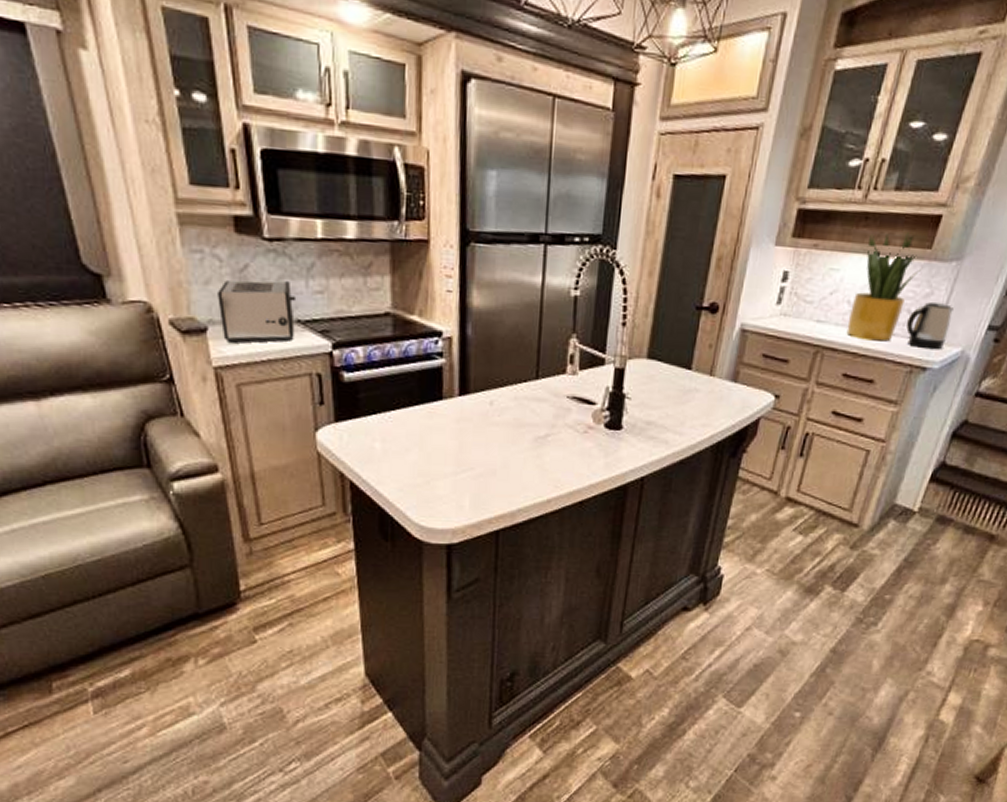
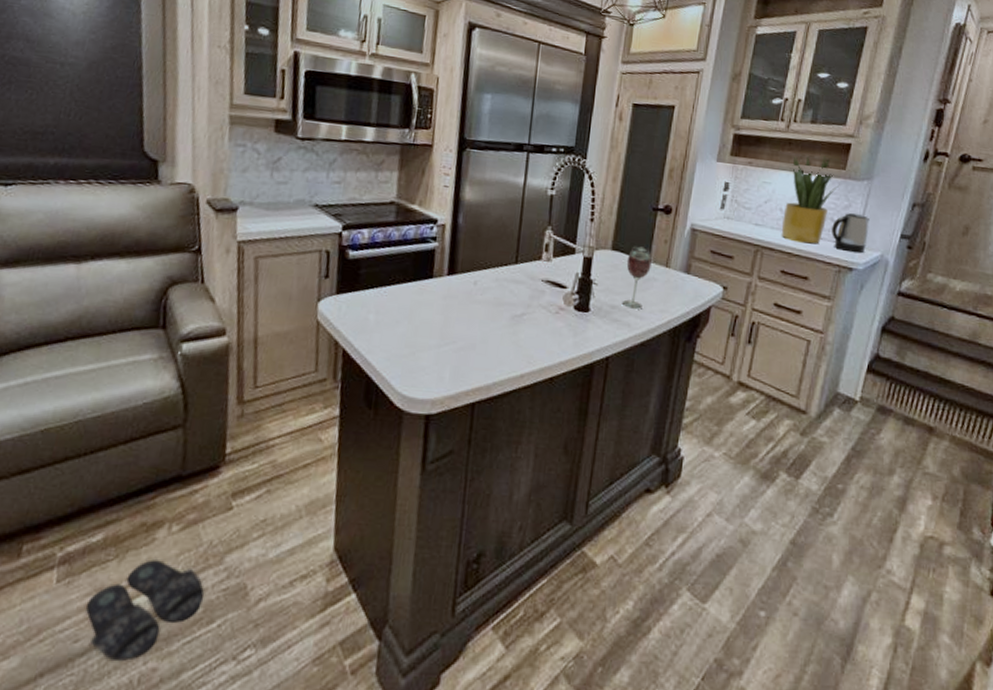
slippers: none [129,690,241,776] -> present [86,559,204,661]
toaster: present [218,280,297,343] -> none [250,170,318,222]
wineglass: none [660,352,694,424] -> present [623,246,652,309]

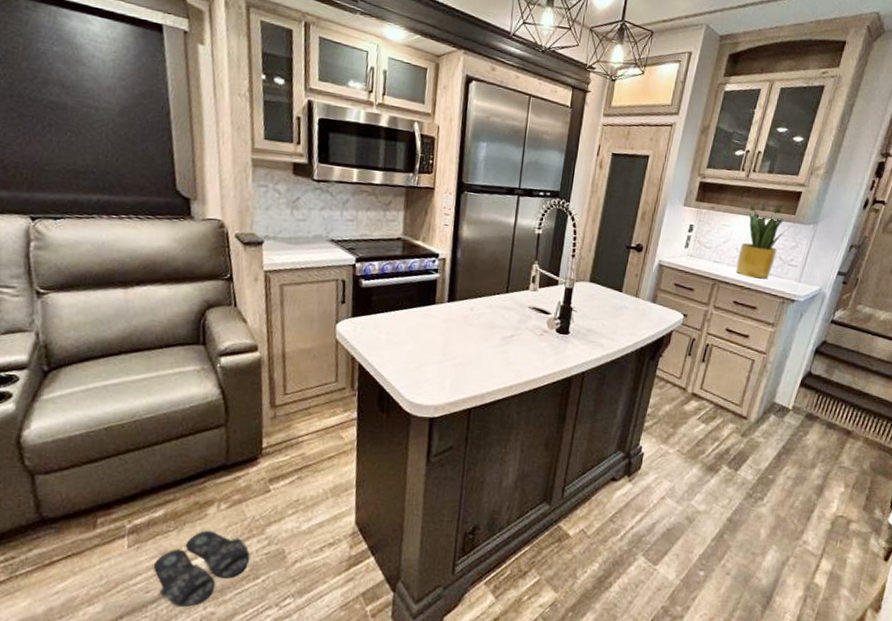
wineglass: present [623,246,652,309] -> none [598,279,624,333]
kettle: present [832,212,869,254] -> none [779,252,812,288]

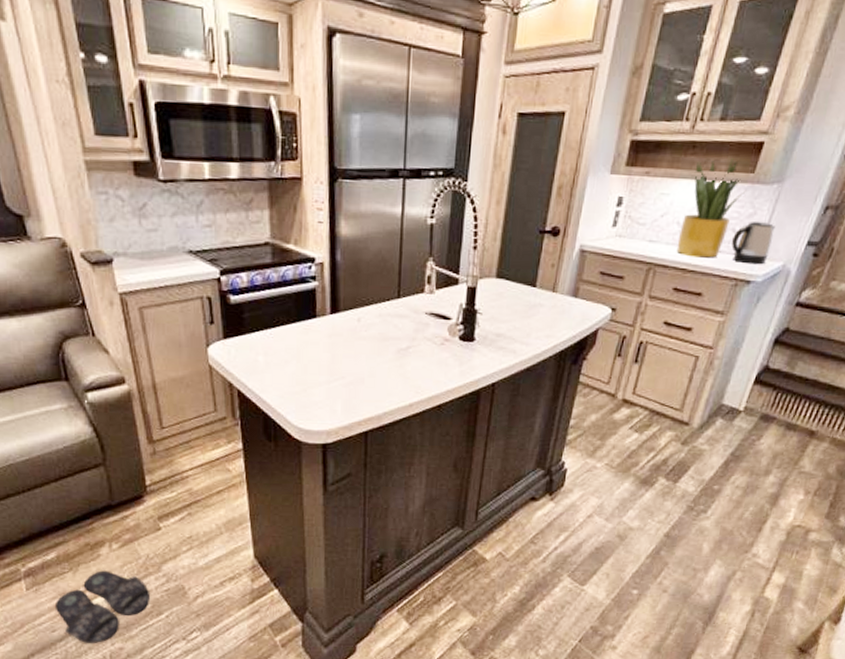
kettle: none [779,252,812,288] -> present [731,221,775,265]

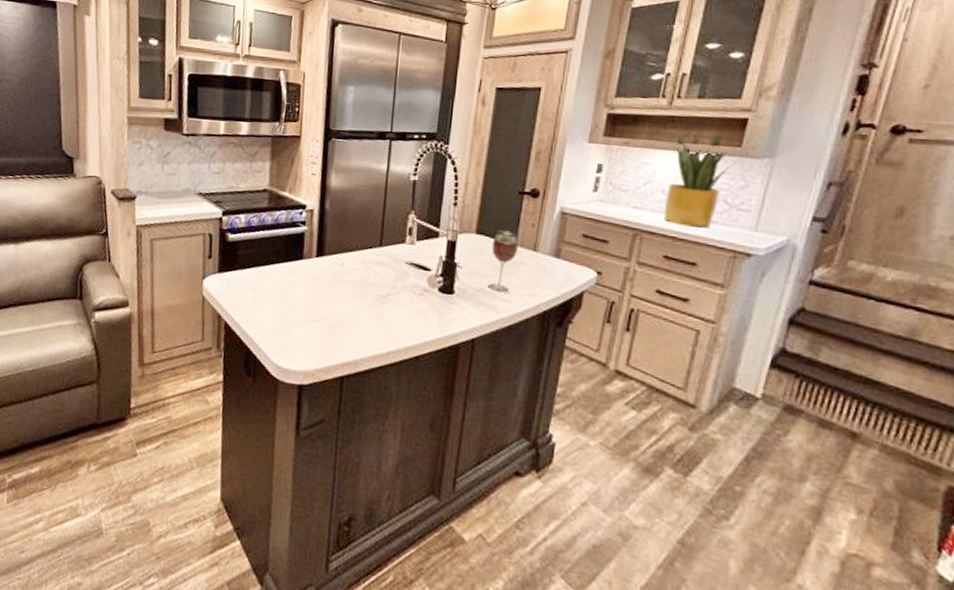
slippers: present [56,570,149,643] -> none [28,492,116,573]
wineglass: none [508,272,538,336] -> present [488,229,518,293]
kettle: present [731,221,775,265] -> none [725,193,772,238]

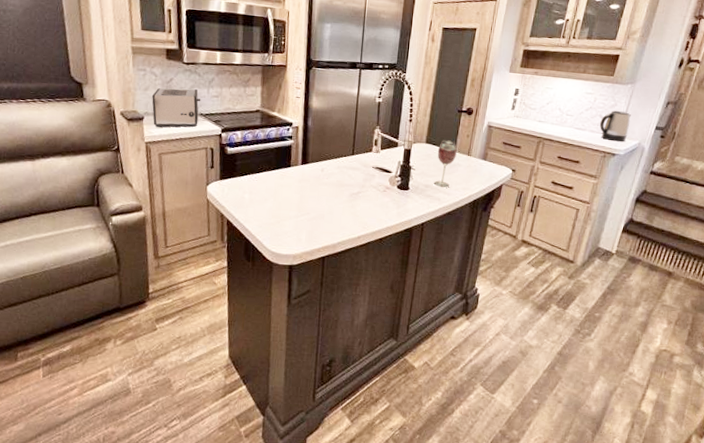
toaster: none [146,163,201,209] -> present [152,88,201,128]
planter: present [663,133,735,228] -> none [559,65,609,136]
kettle: none [725,193,772,238] -> present [600,110,631,142]

